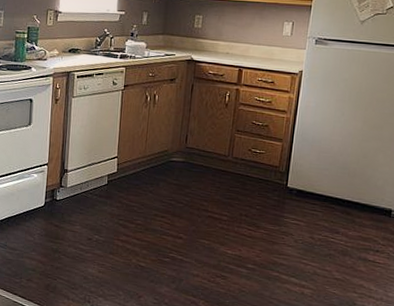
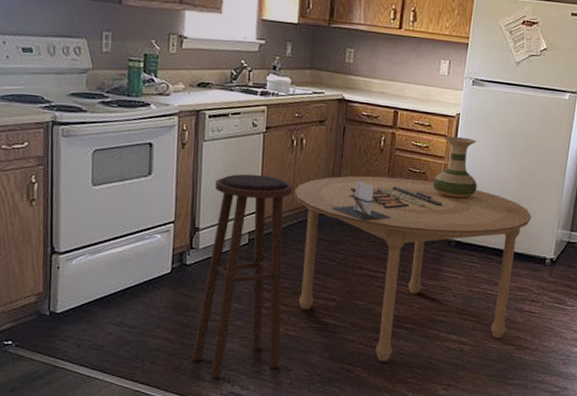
stool: none [59,125,146,299] -> present [191,173,293,379]
dining table: none [147,127,376,298] -> present [294,175,532,362]
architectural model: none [179,132,234,168] -> present [331,181,391,220]
vase: none [275,91,320,150] -> present [433,136,477,199]

